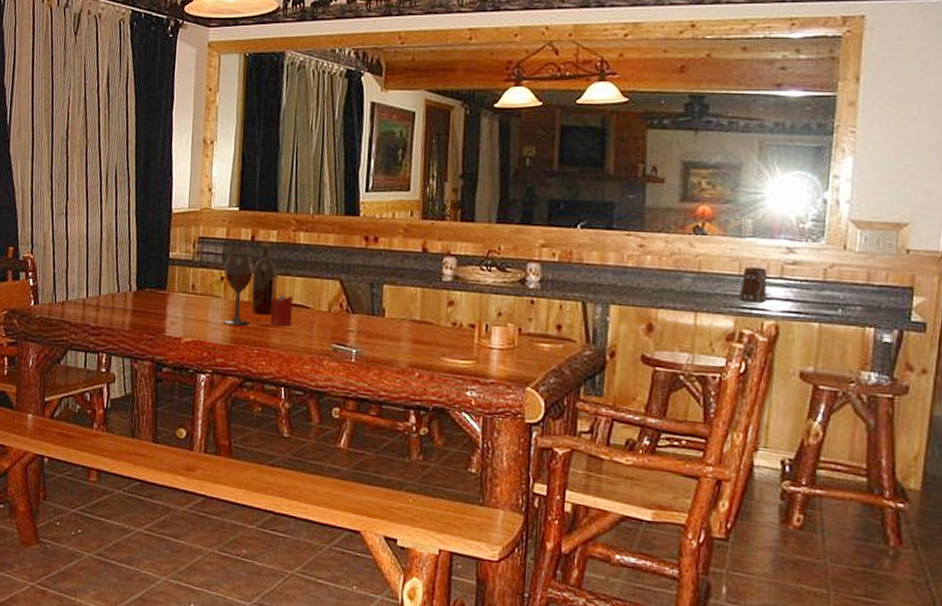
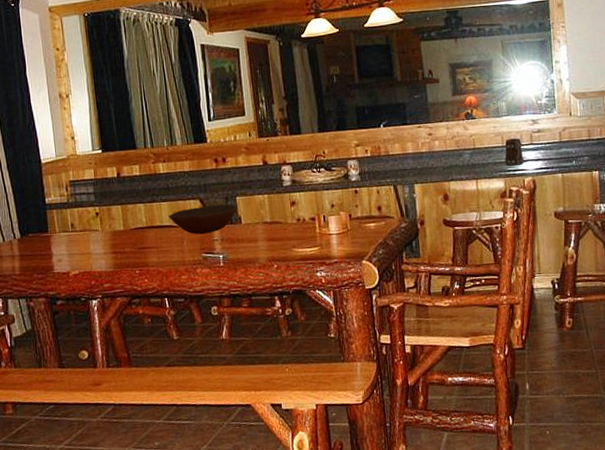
wine glass: present [224,253,254,326] -> none [97,189,128,253]
wine bottle: present [251,242,278,315] -> none [123,176,148,240]
candle: present [270,292,293,326] -> none [143,217,165,247]
bowl: none [301,289,383,322] -> present [168,203,238,235]

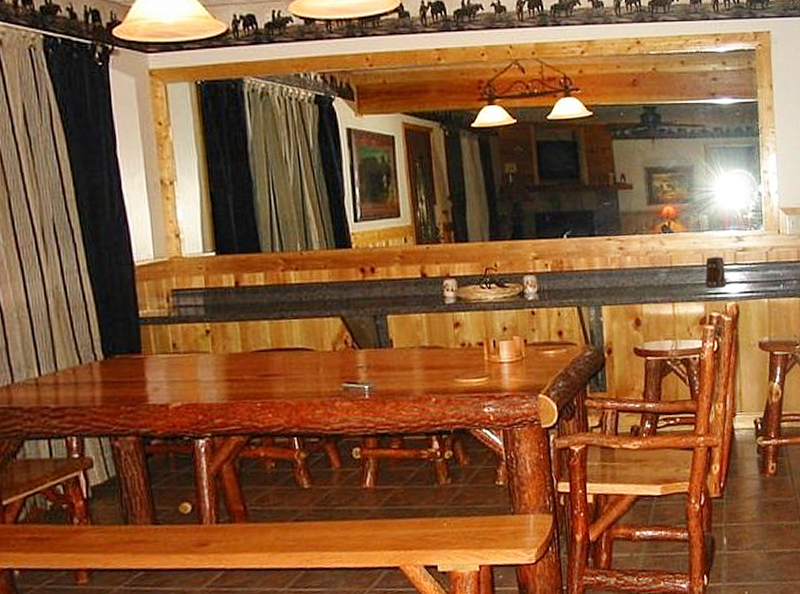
bowl: present [168,203,238,235] -> none [300,323,388,360]

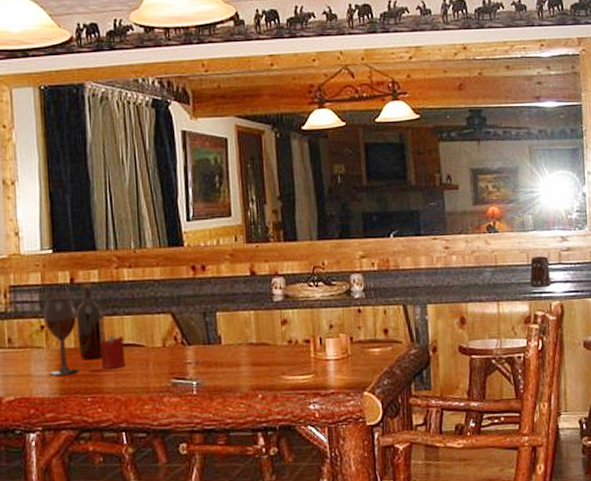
wine glass: none [208,302,248,381] -> present [44,298,79,376]
wine bottle: none [241,286,274,365] -> present [75,283,106,360]
candle: none [268,337,296,374] -> present [100,333,126,369]

